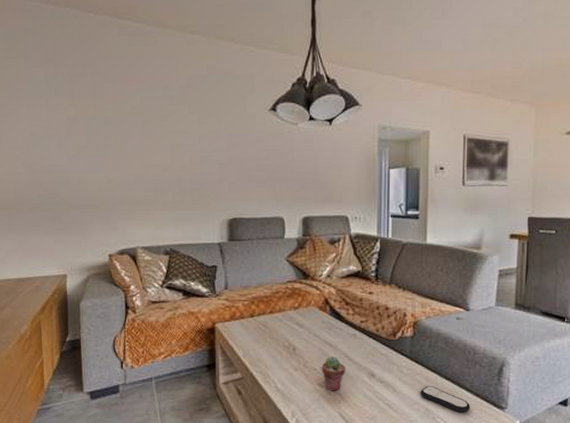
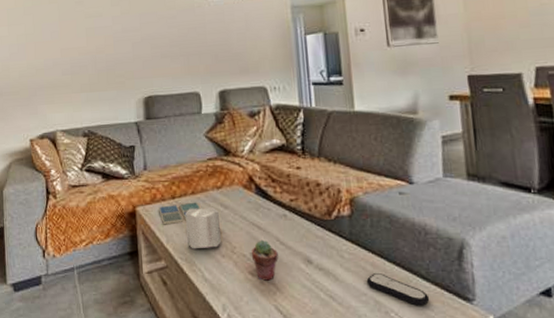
drink coaster: none [237,320,278,341] -> present [158,202,201,225]
candle: none [263,325,294,363] -> present [185,206,221,249]

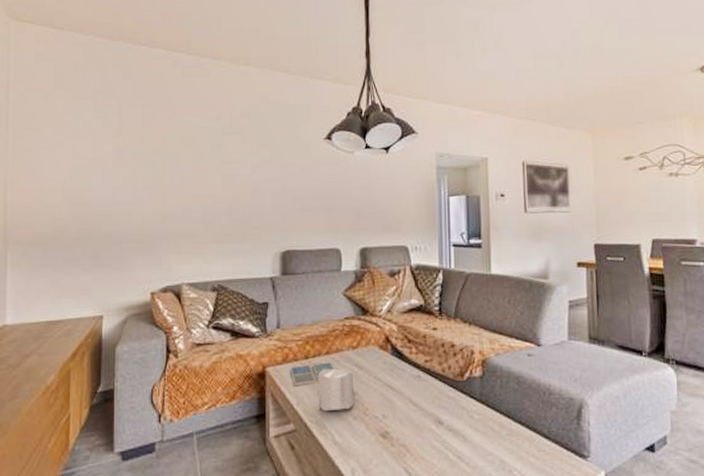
potted succulent: present [251,239,278,281] -> none [383,401,410,443]
remote control: present [366,273,430,306] -> none [493,433,550,464]

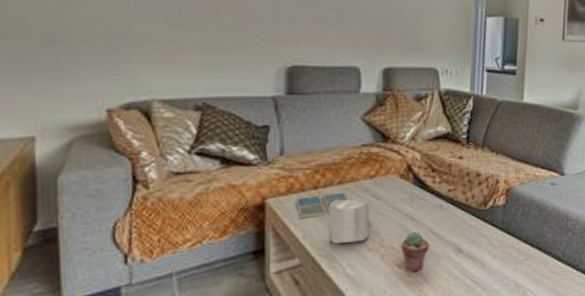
potted succulent: none [383,401,410,443] -> present [400,231,429,272]

